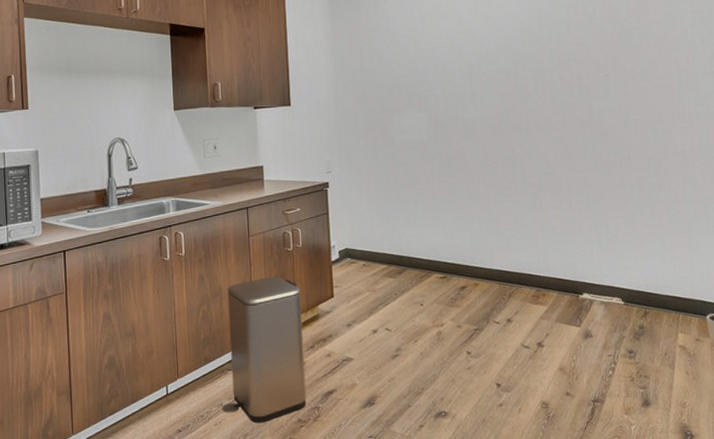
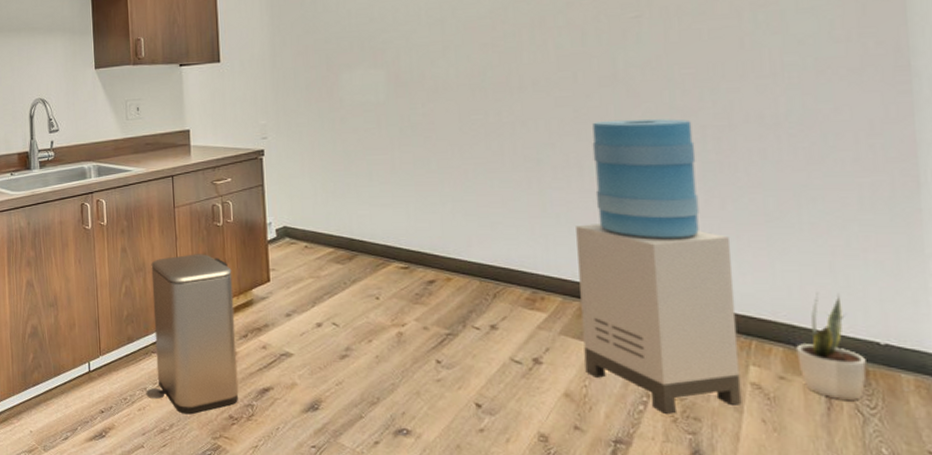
water cooler: none [566,152,674,375] -> present [576,119,742,414]

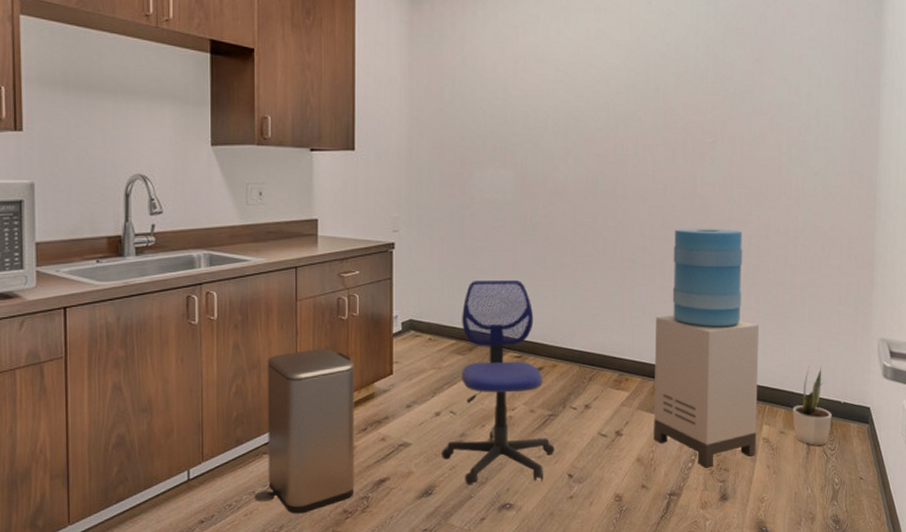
chair: none [326,185,457,407] -> present [442,280,555,485]

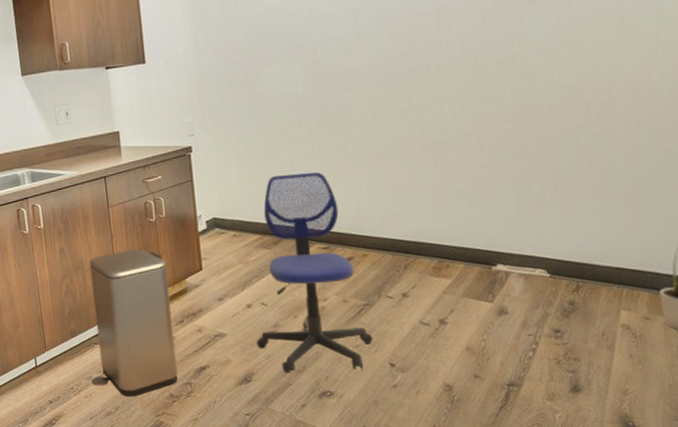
water cooler: present [653,228,759,468] -> none [477,96,614,357]

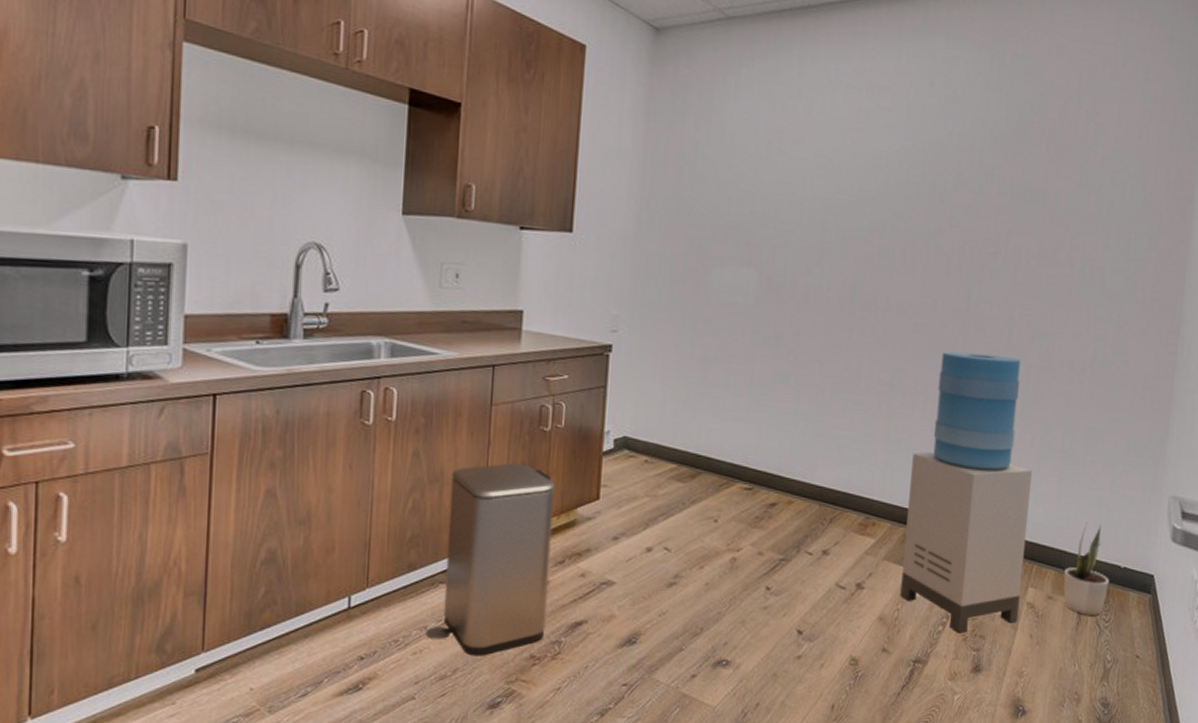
chair: present [257,172,373,373] -> none [650,396,784,635]
water cooler: none [477,96,614,357] -> present [900,351,1032,633]

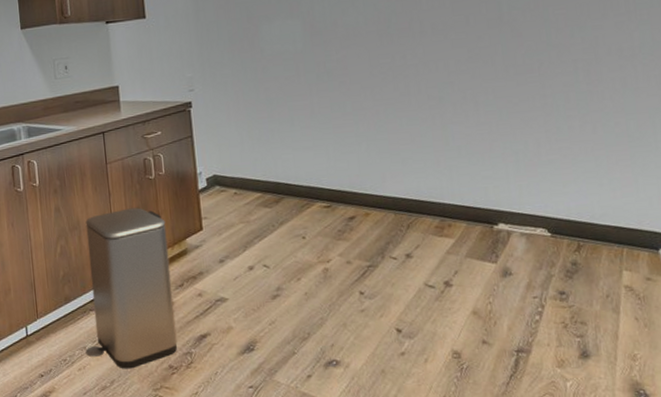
water cooler: present [900,351,1032,633] -> none [475,55,619,321]

